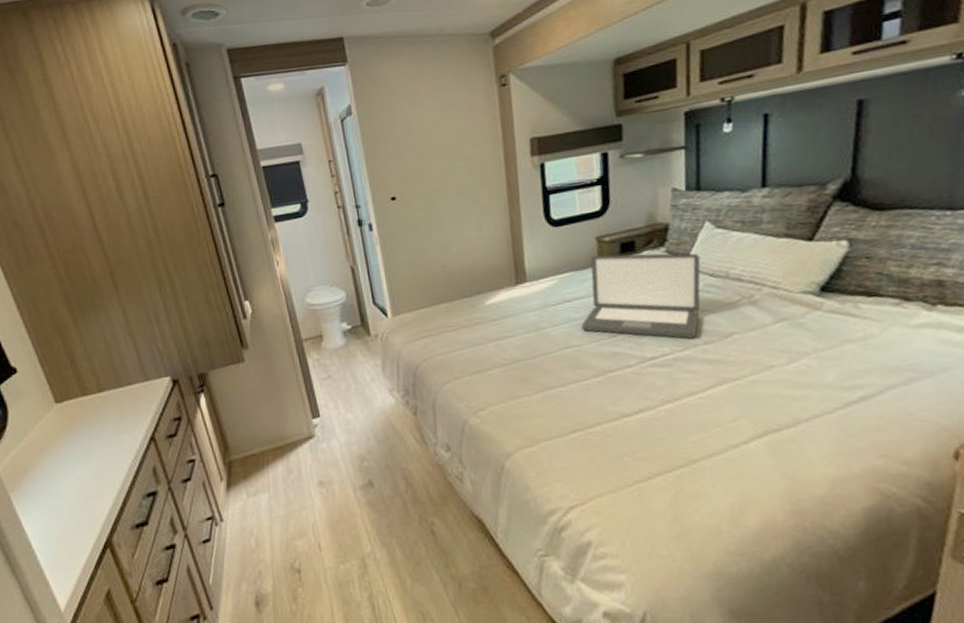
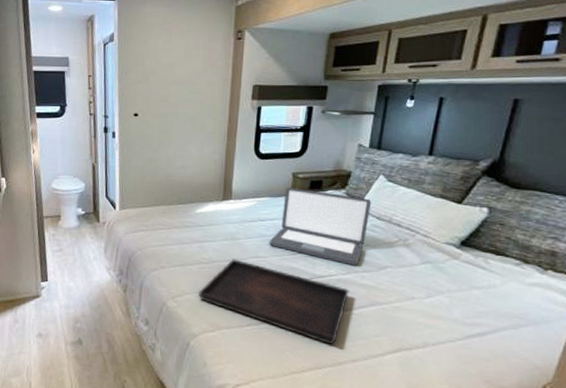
serving tray: none [504,353,691,441] -> present [197,258,349,345]

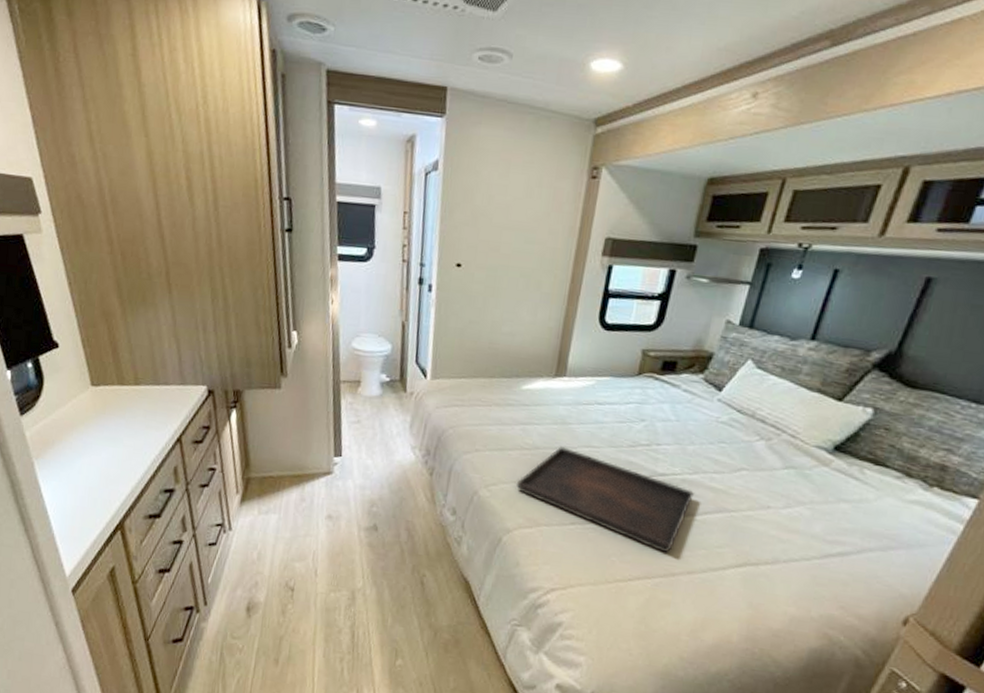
laptop: present [269,187,372,266] -> none [605,366,734,465]

